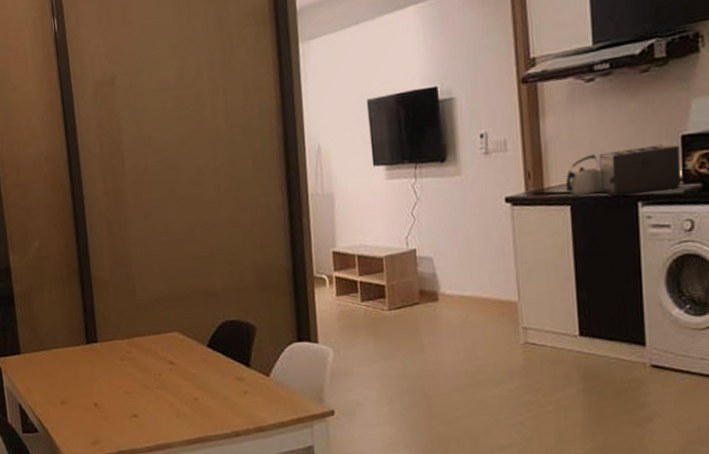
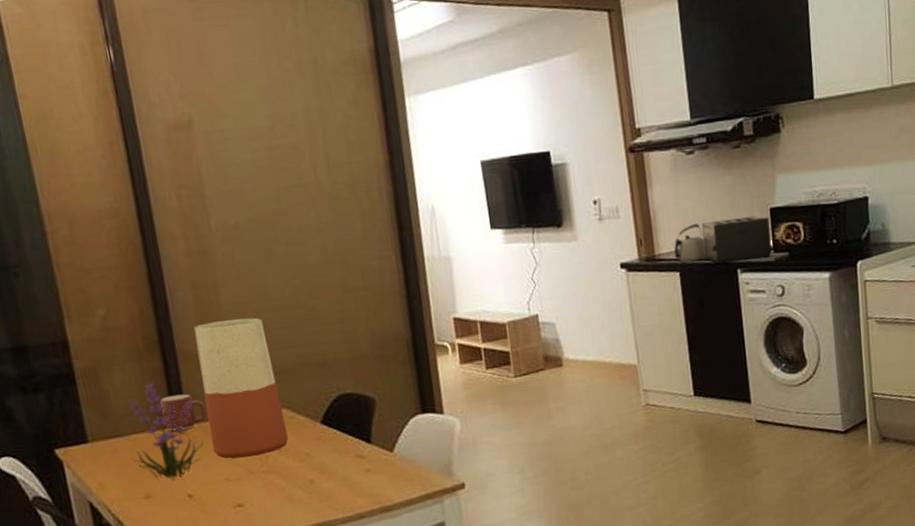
plant: none [52,305,109,390] -> present [128,383,203,481]
mug: none [76,315,113,348] -> present [159,393,207,432]
vase: none [106,250,179,374] -> present [193,317,289,458]

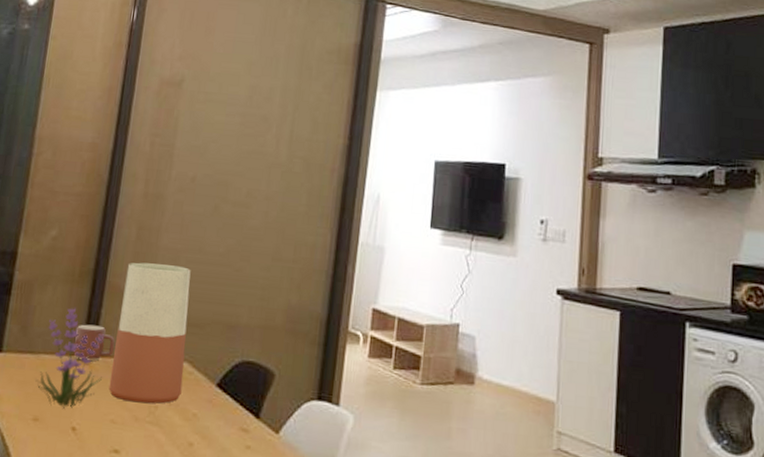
kettle: present [674,223,708,264] -> none [617,263,654,305]
toaster: present [701,215,772,264] -> none [651,265,730,316]

